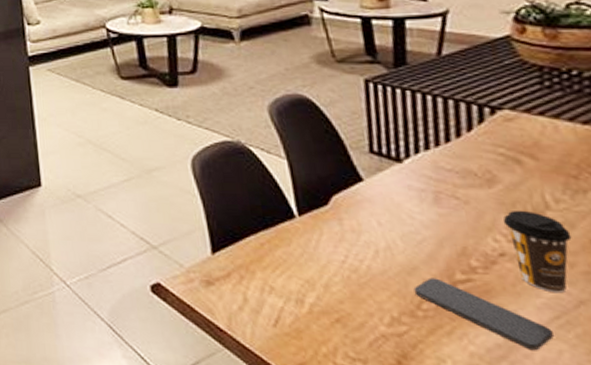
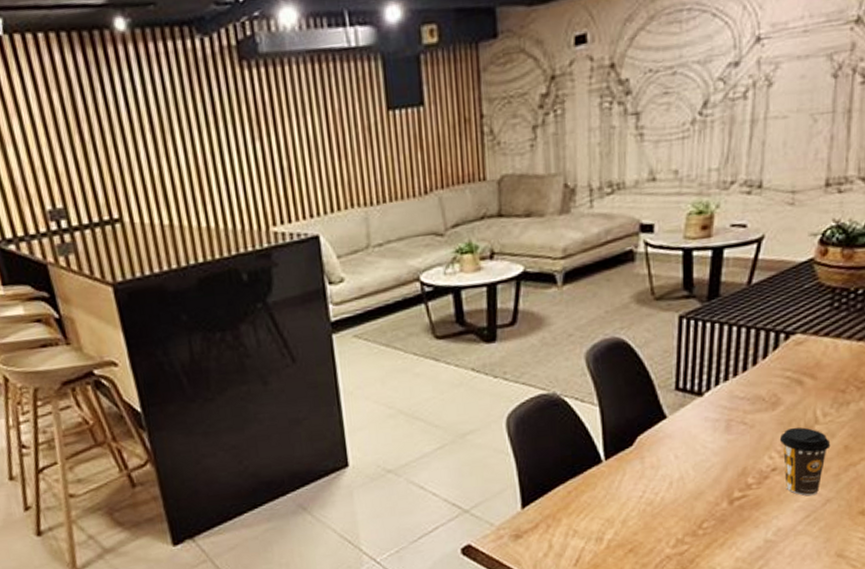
smartphone: present [414,277,554,350] -> none [698,499,802,547]

